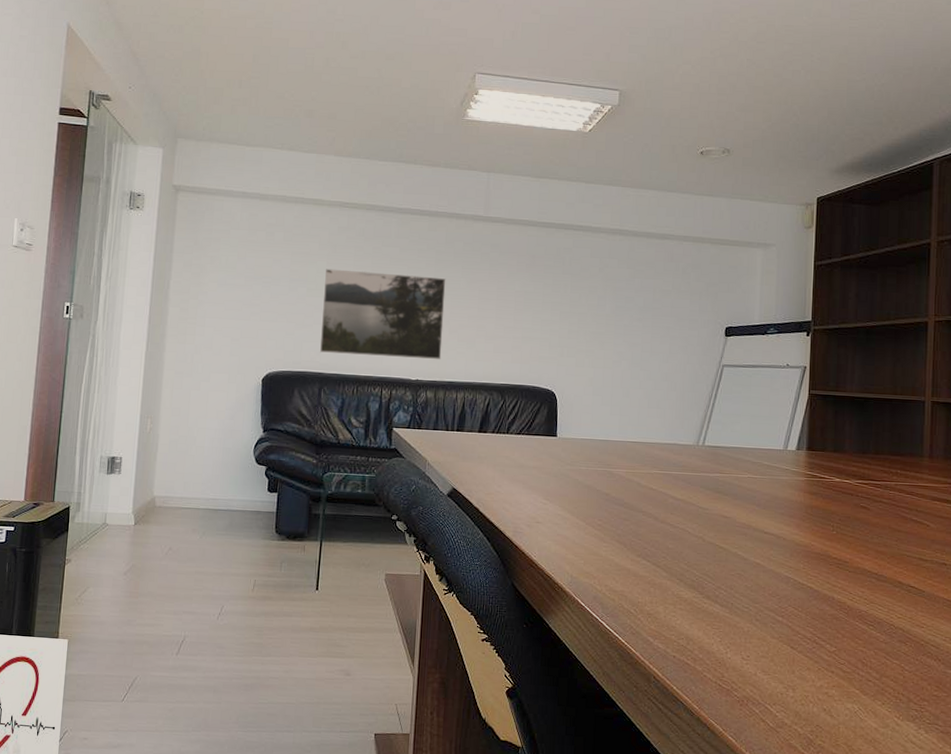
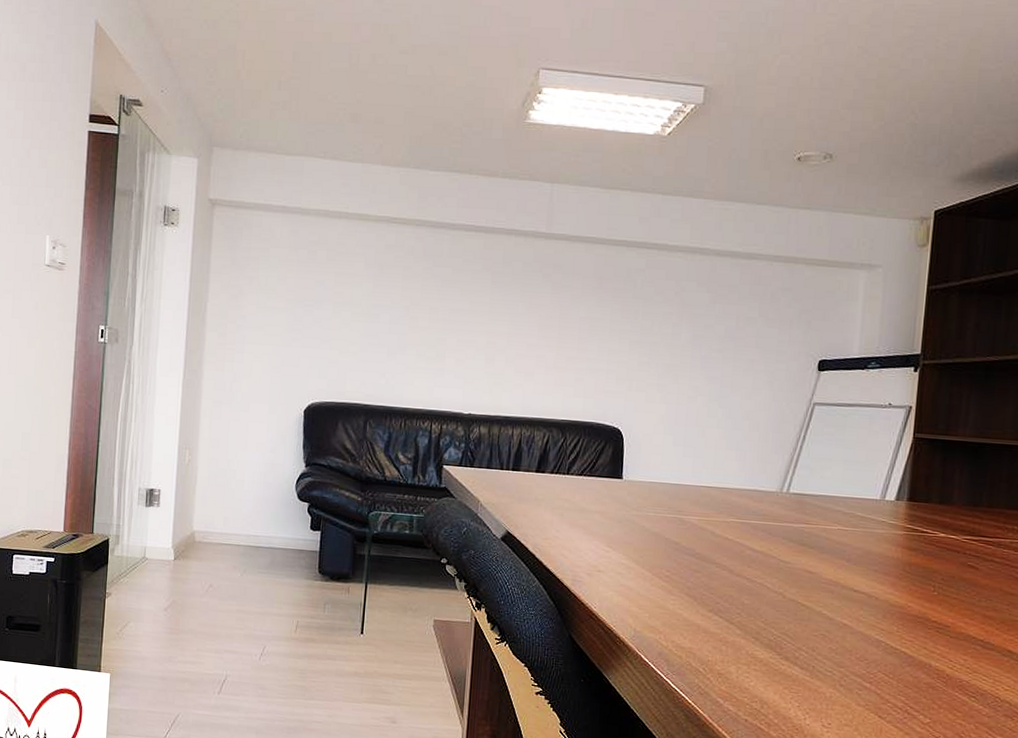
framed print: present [320,269,446,359] -> none [366,291,503,392]

